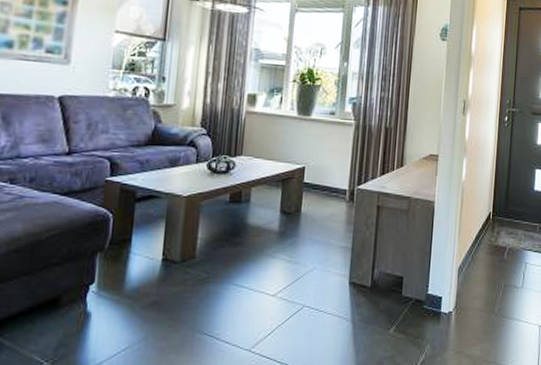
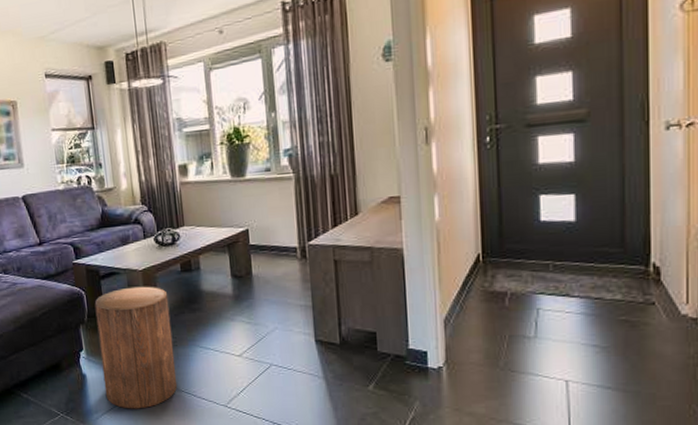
stool: none [111,213,210,355] -> present [94,286,178,409]

